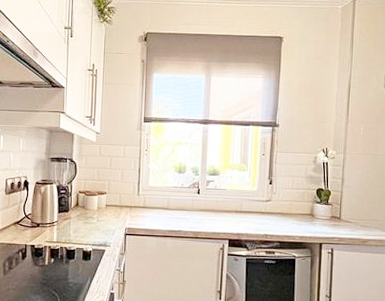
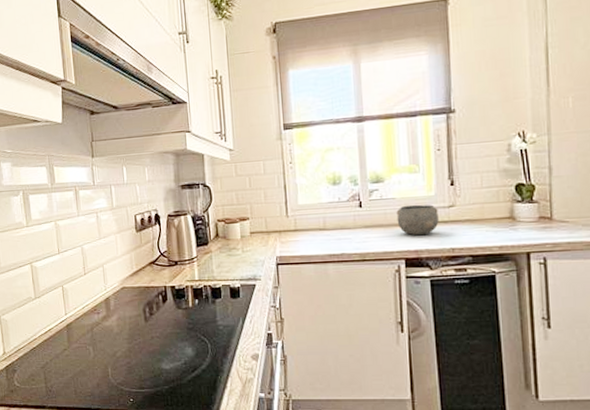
bowl: none [226,196,258,222] -> present [396,204,439,236]

